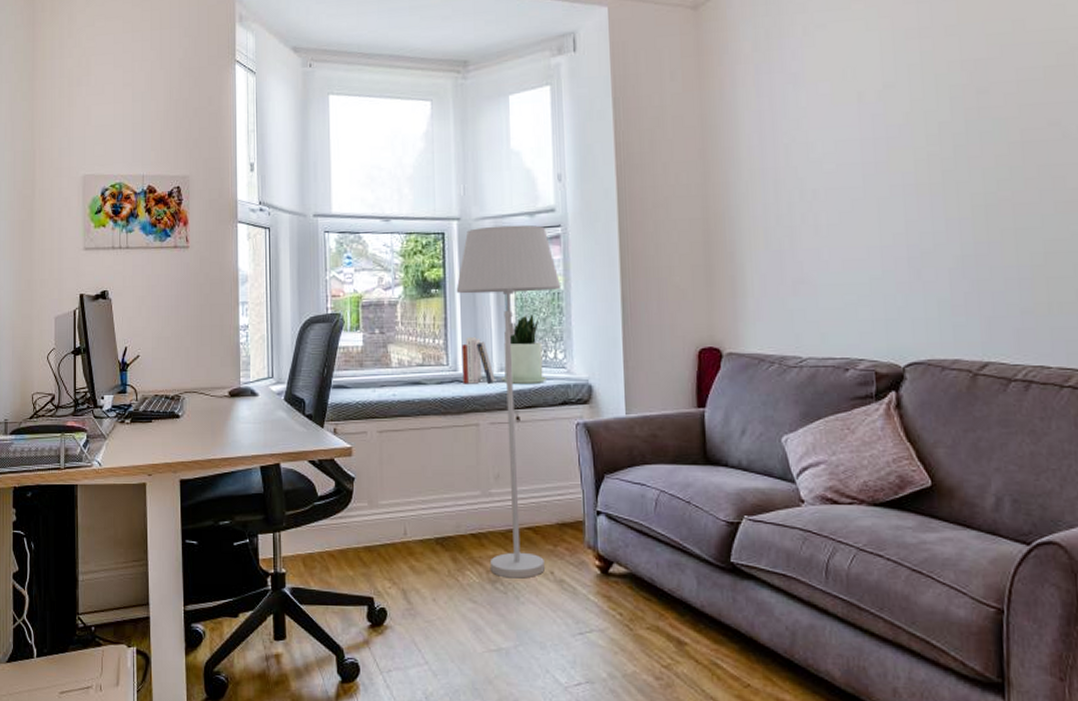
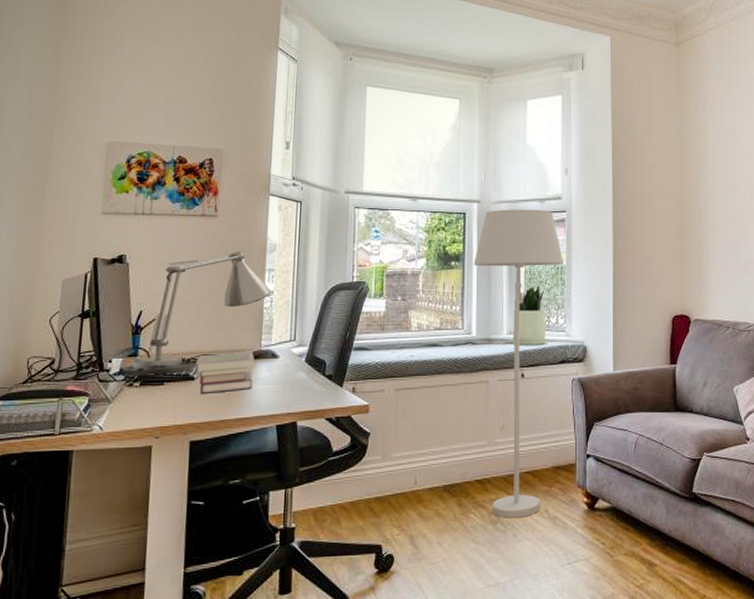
desk lamp: none [110,284,246,413] -> present [117,251,271,377]
books: none [180,388,234,432] -> present [195,351,254,394]
books: present [462,336,495,384] -> none [475,303,504,346]

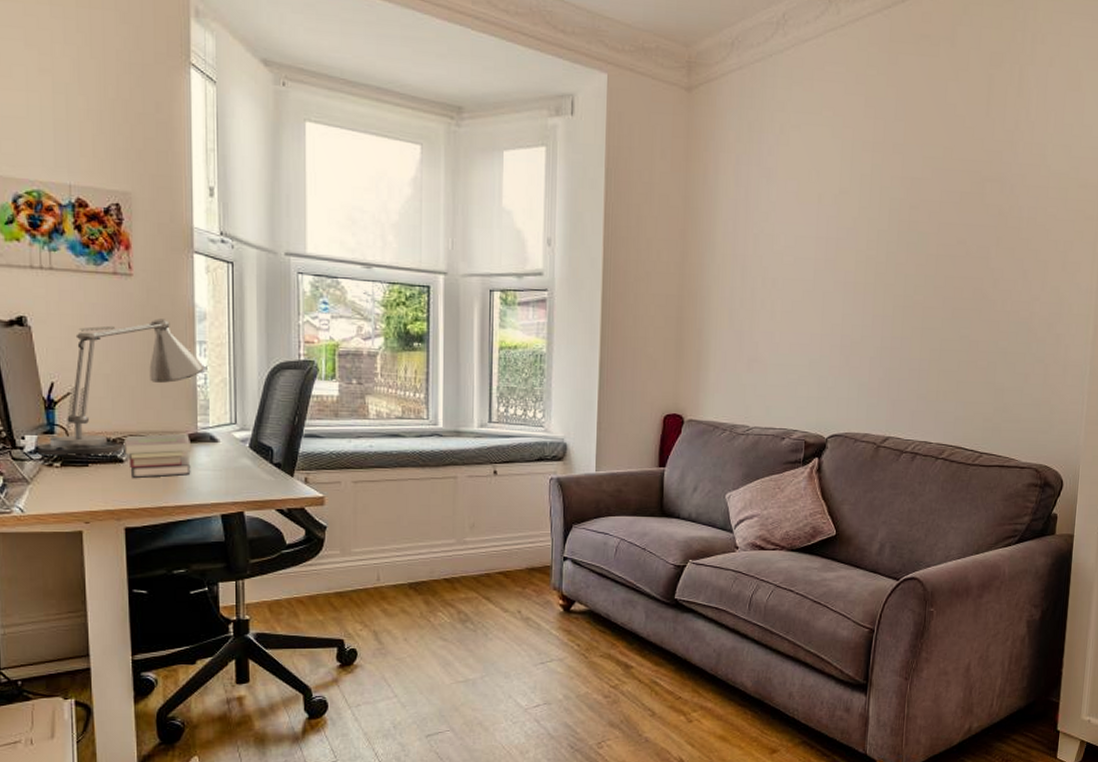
floor lamp: present [473,209,564,518] -> none [439,284,544,618]
planter: present [509,284,550,346] -> none [480,373,526,441]

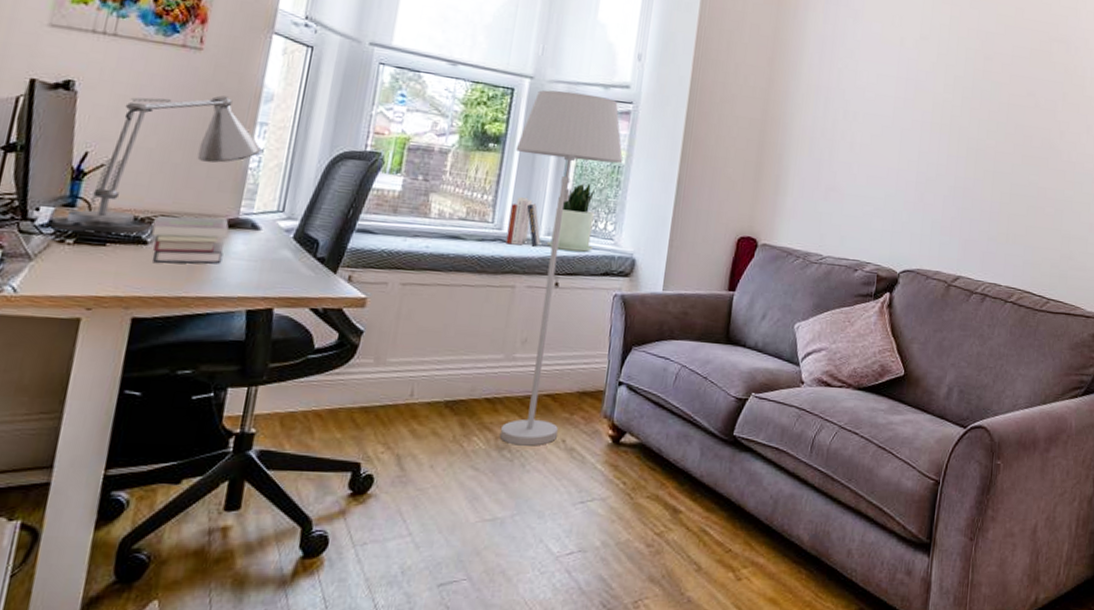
floor lamp: none [439,284,544,618] -> present [499,90,623,446]
books: none [442,392,475,439] -> present [505,197,541,247]
planter: none [480,373,526,441] -> present [546,182,597,252]

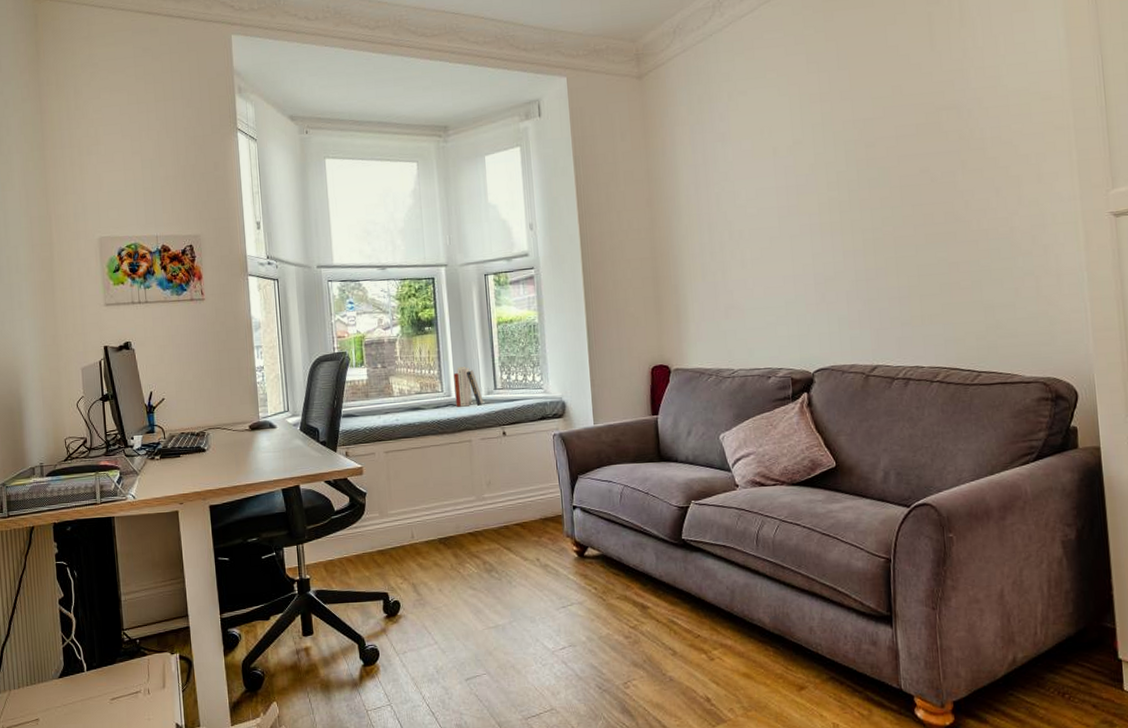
desk lamp: present [45,95,261,234] -> none [140,331,262,451]
books: present [149,215,229,264] -> none [205,423,255,463]
floor lamp: present [499,90,623,446] -> none [446,268,536,567]
planter: present [546,182,597,252] -> none [488,344,528,405]

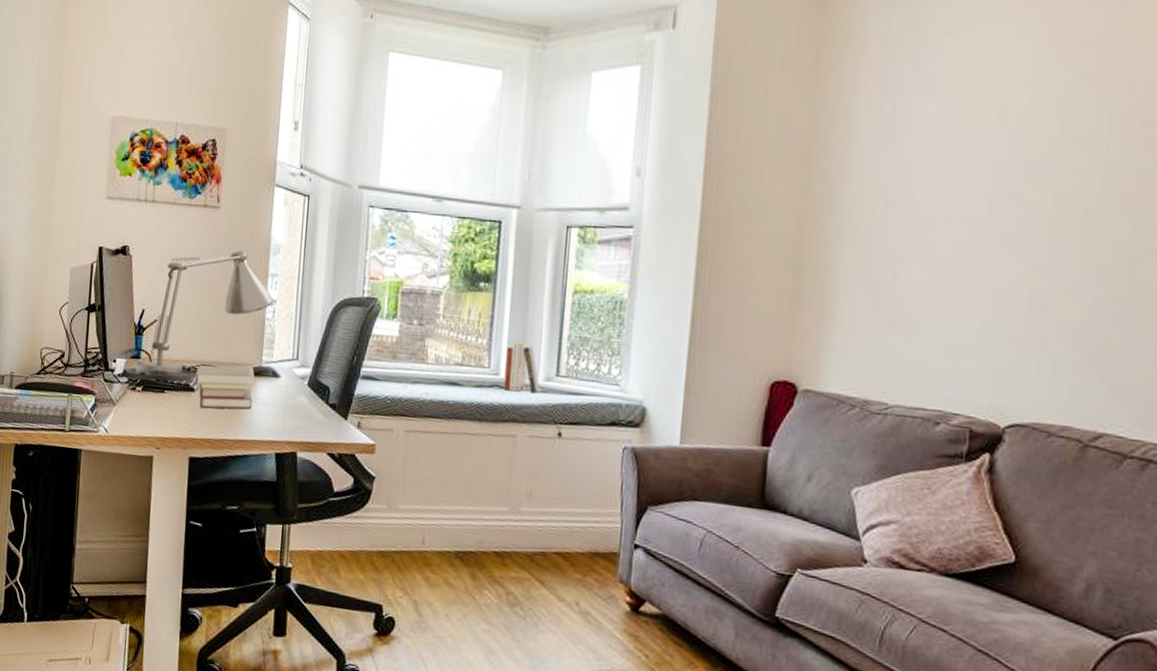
desk lamp: none [140,331,262,451] -> present [121,250,274,382]
books: none [205,423,255,463] -> present [195,365,255,410]

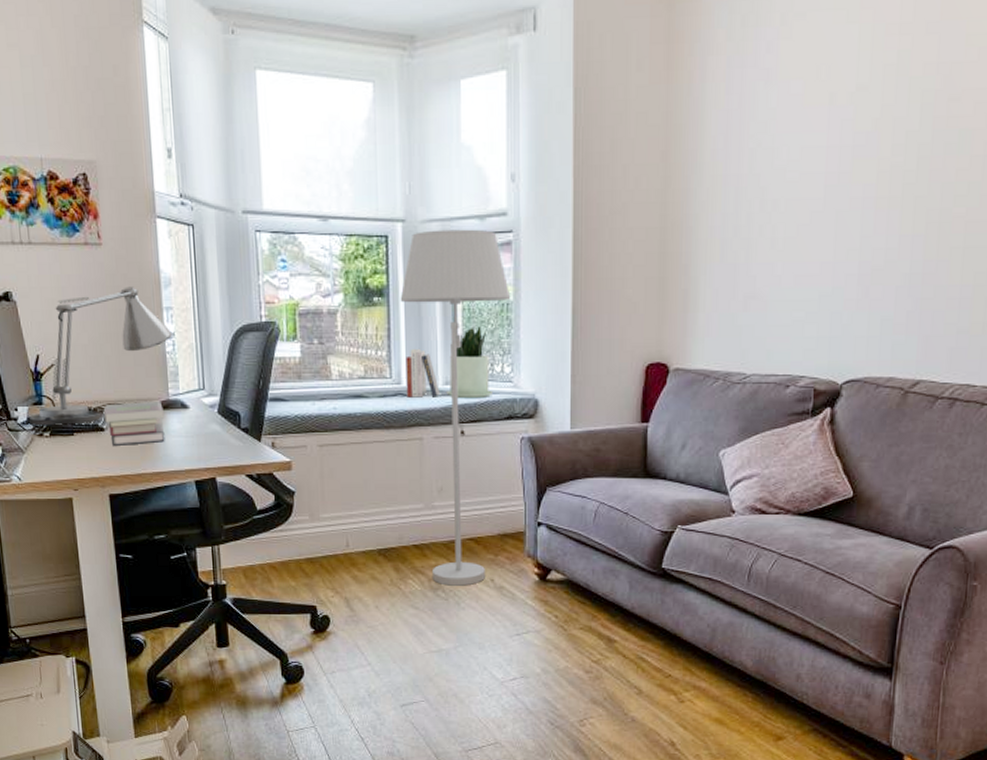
floor lamp: none [507,219,626,606] -> present [400,229,511,586]
planter: none [545,321,598,399] -> present [445,325,494,399]

